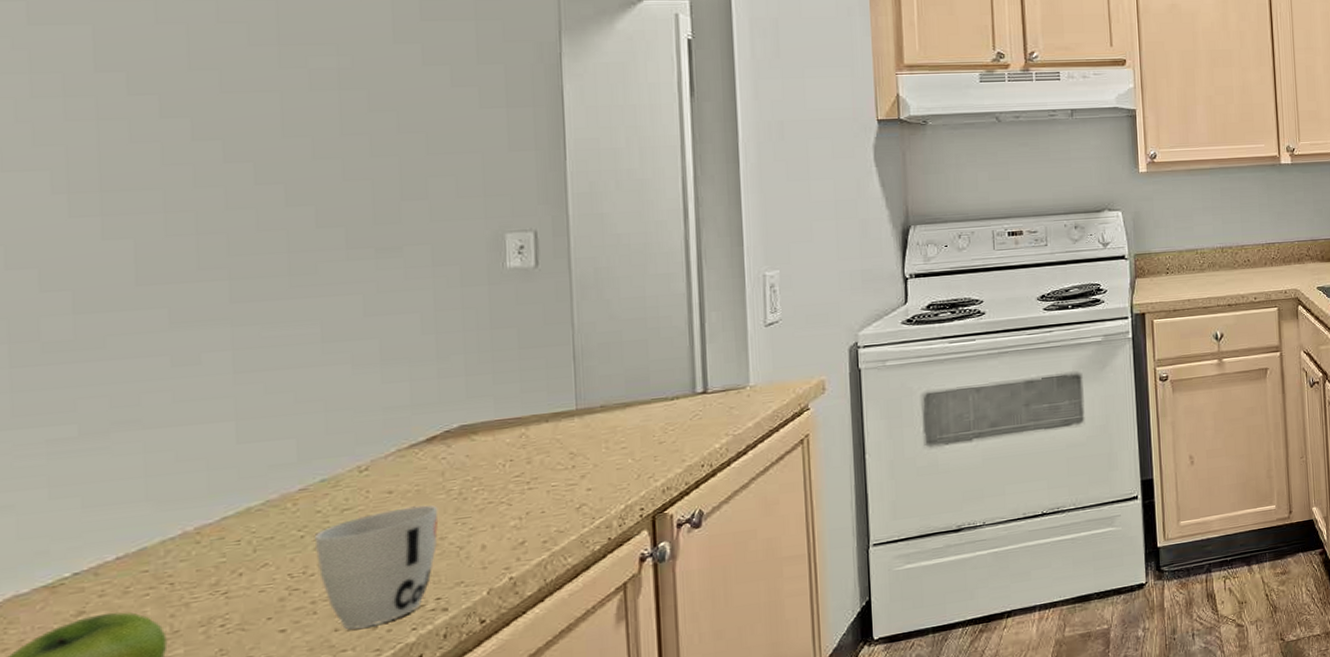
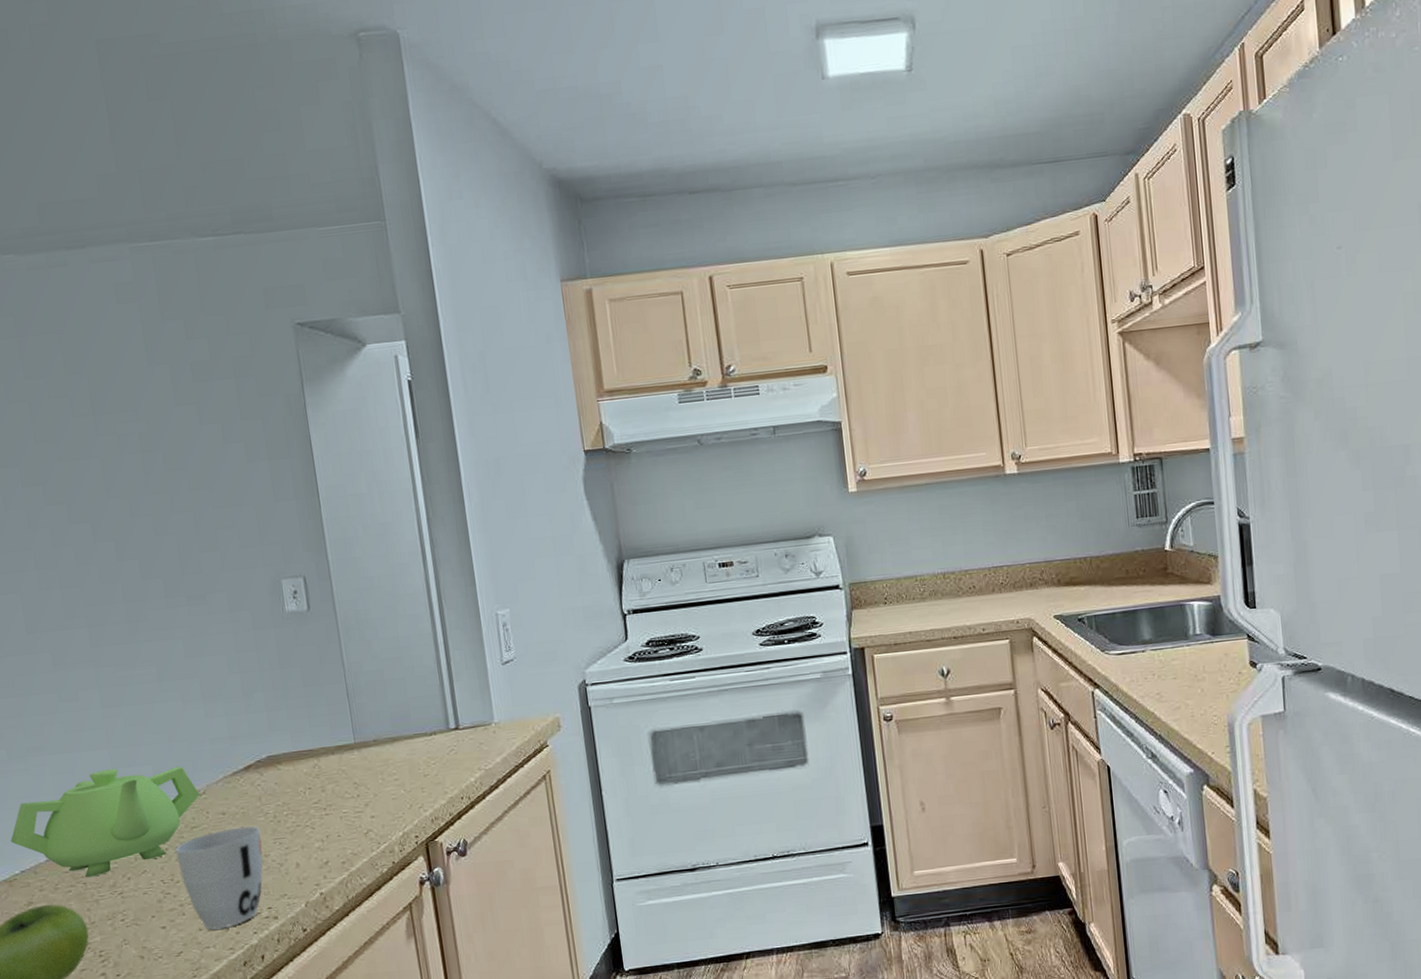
teapot: none [64,439,360,577] -> present [10,766,200,878]

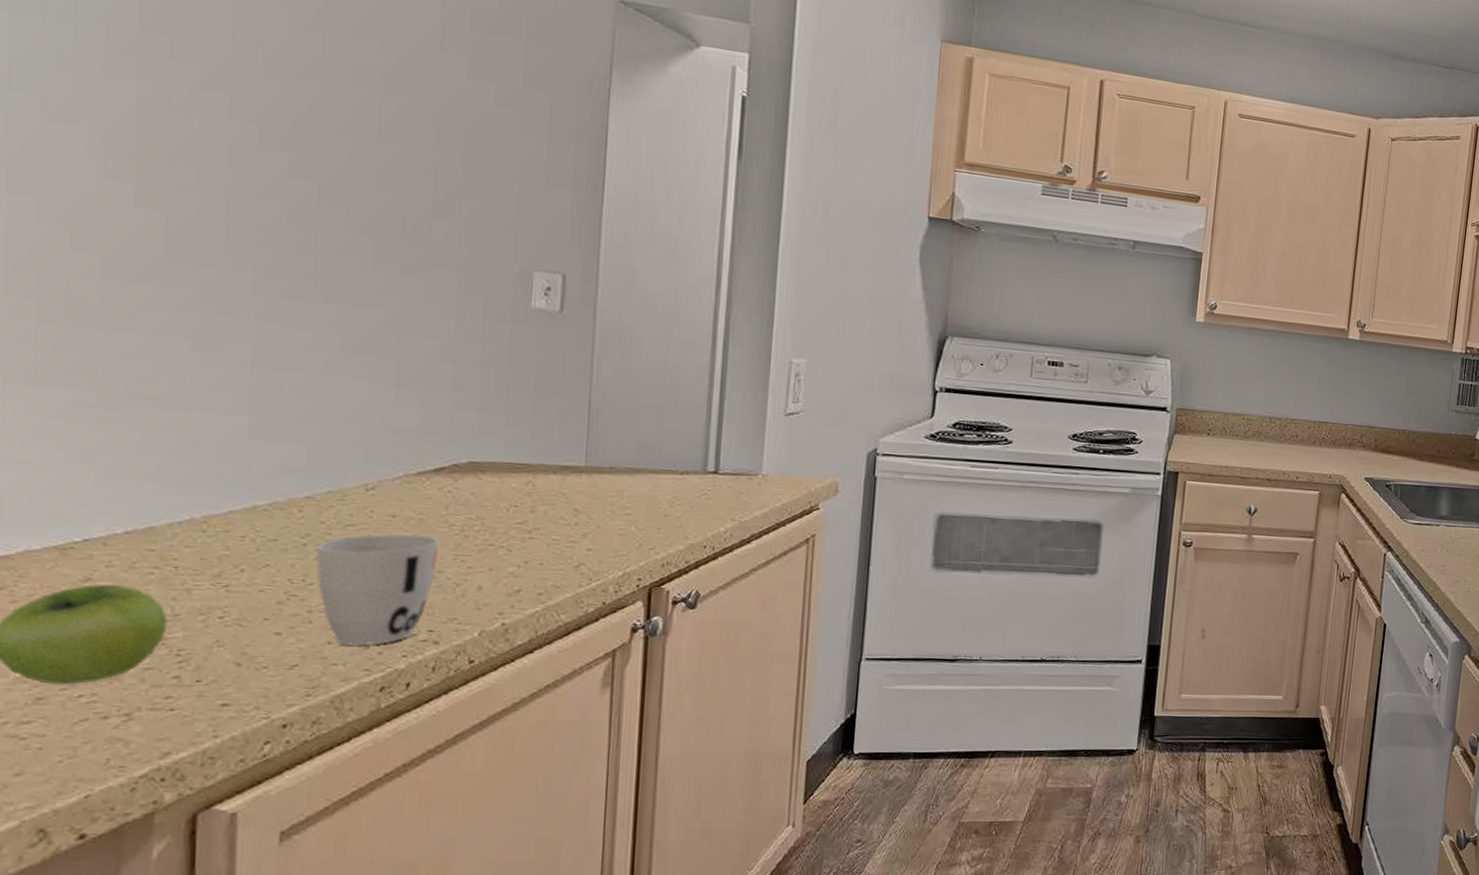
teapot: present [10,766,200,878] -> none [77,439,367,562]

